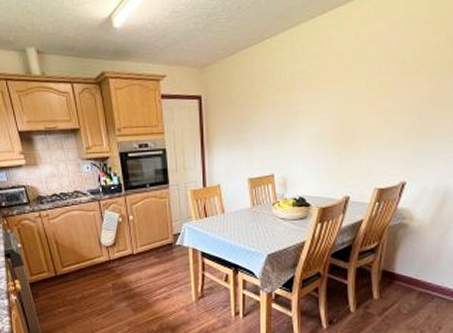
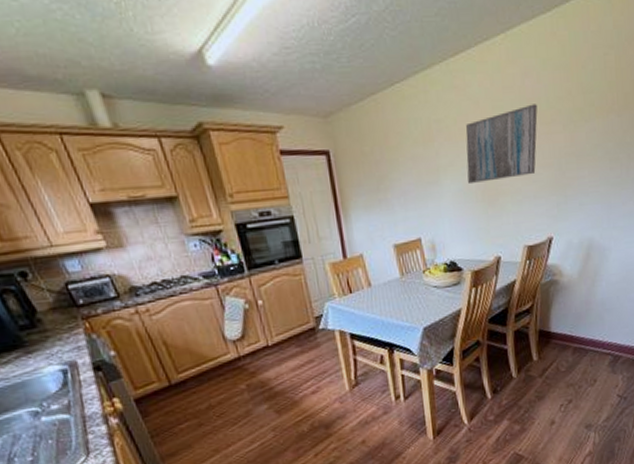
wall art: none [324,56,401,129] -> present [465,104,538,185]

